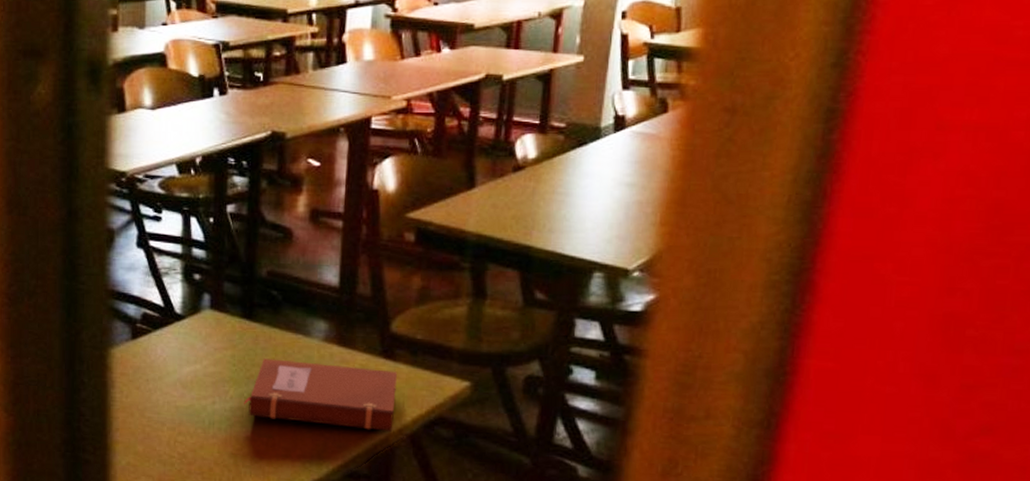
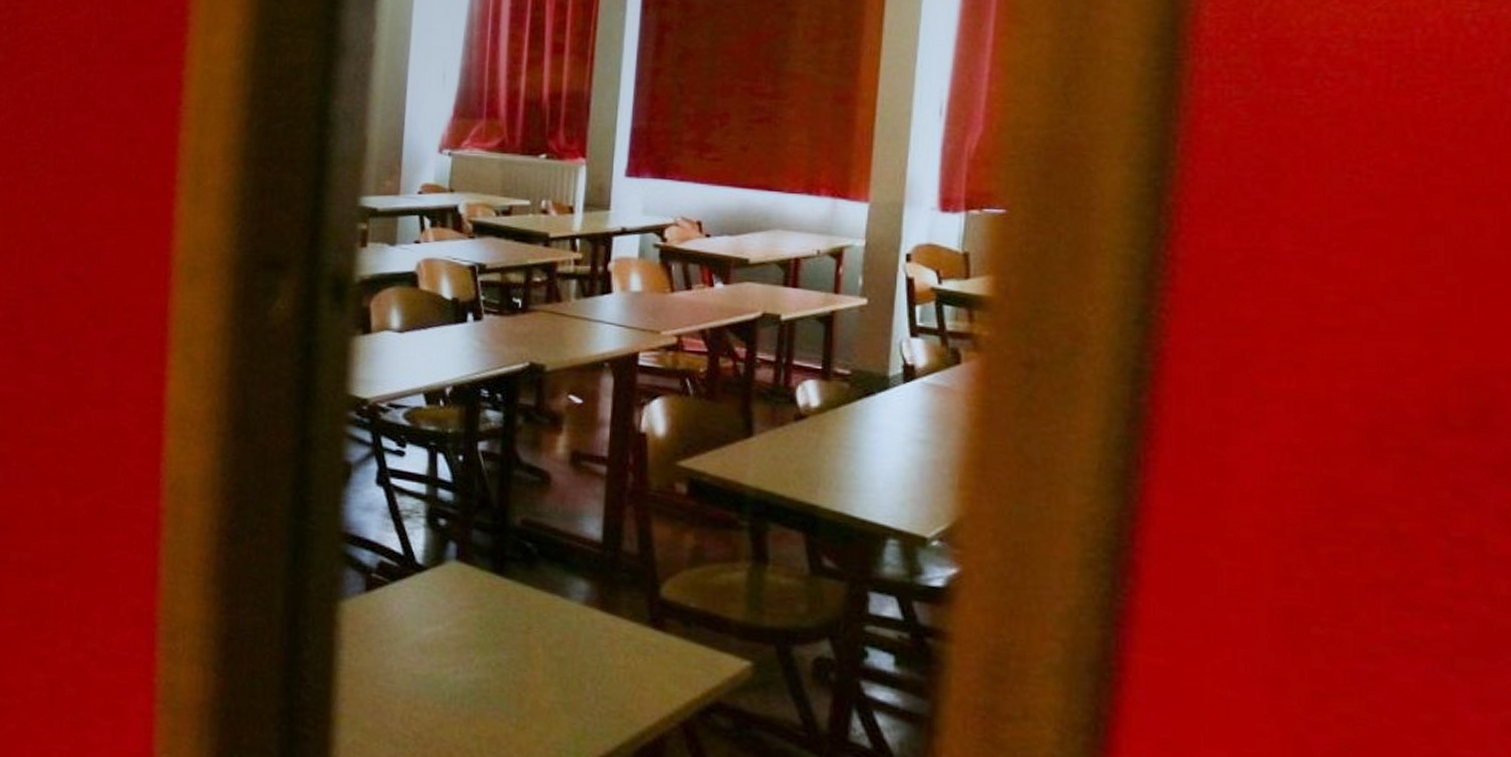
notebook: present [244,358,397,431] -> none [491,621,667,717]

